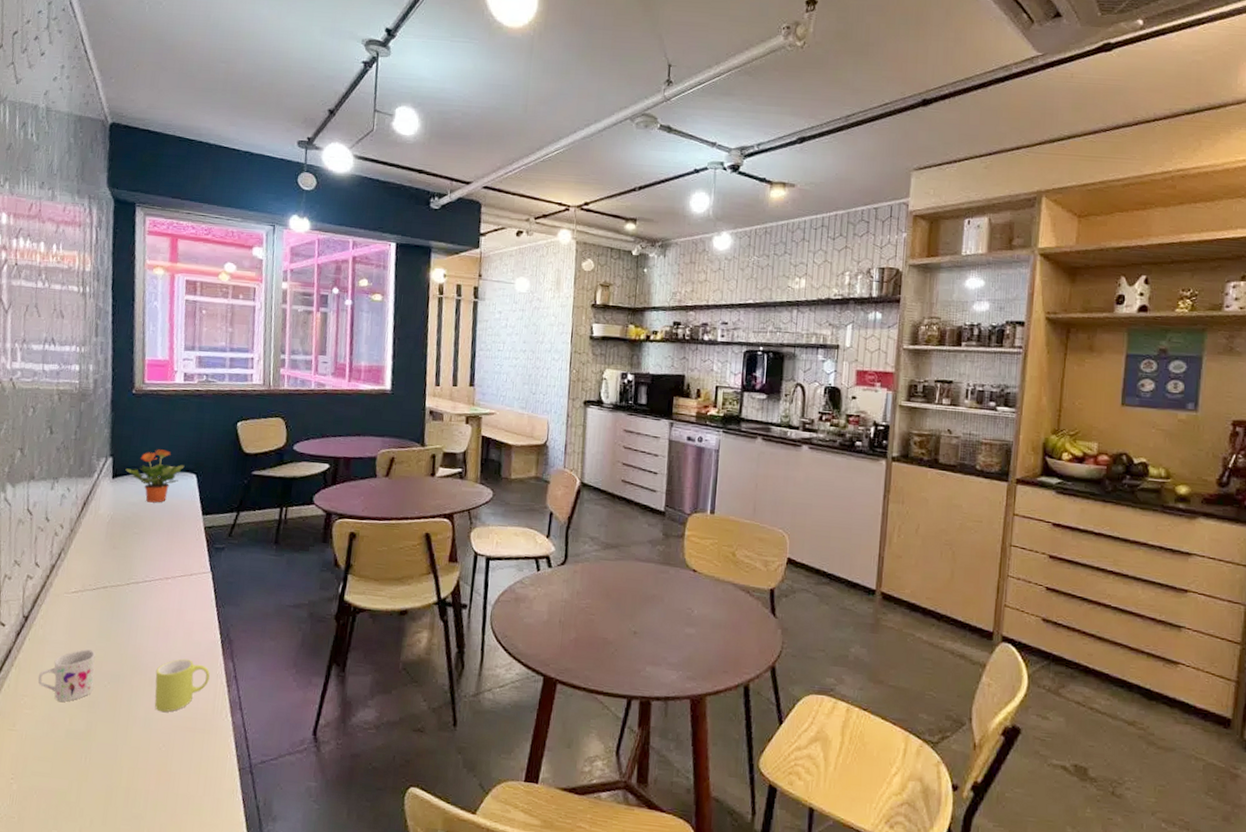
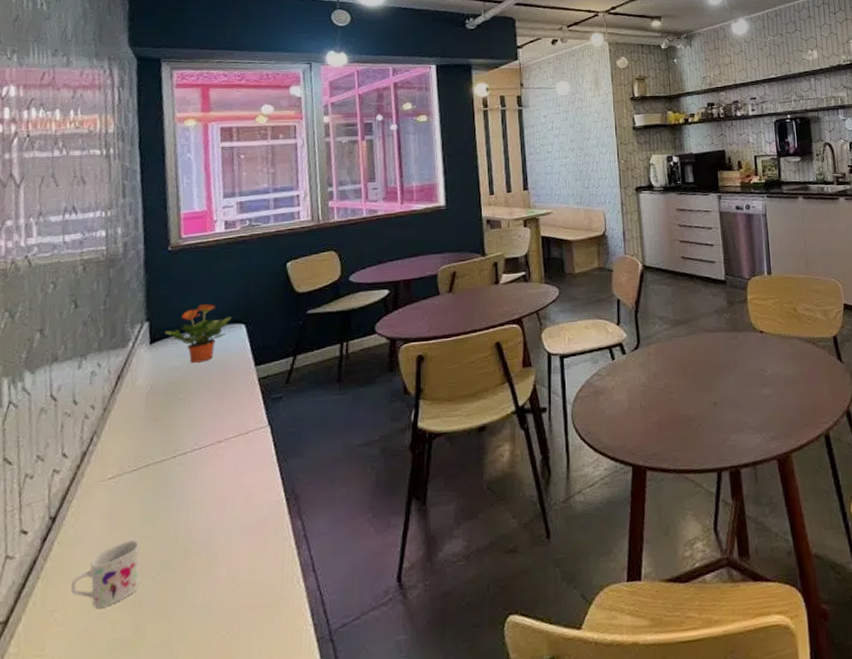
mug: present [154,658,210,712] -> none [212,527,276,594]

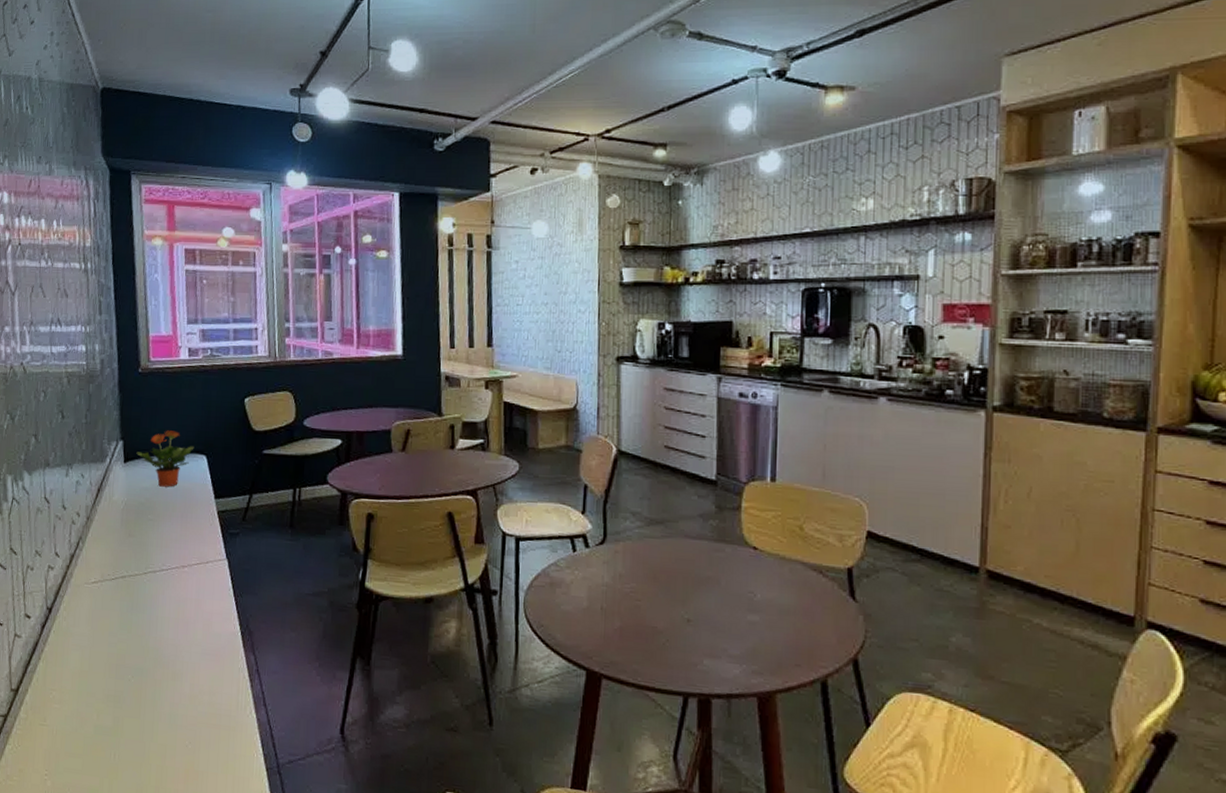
mug: present [70,540,140,608] -> none [64,642,119,696]

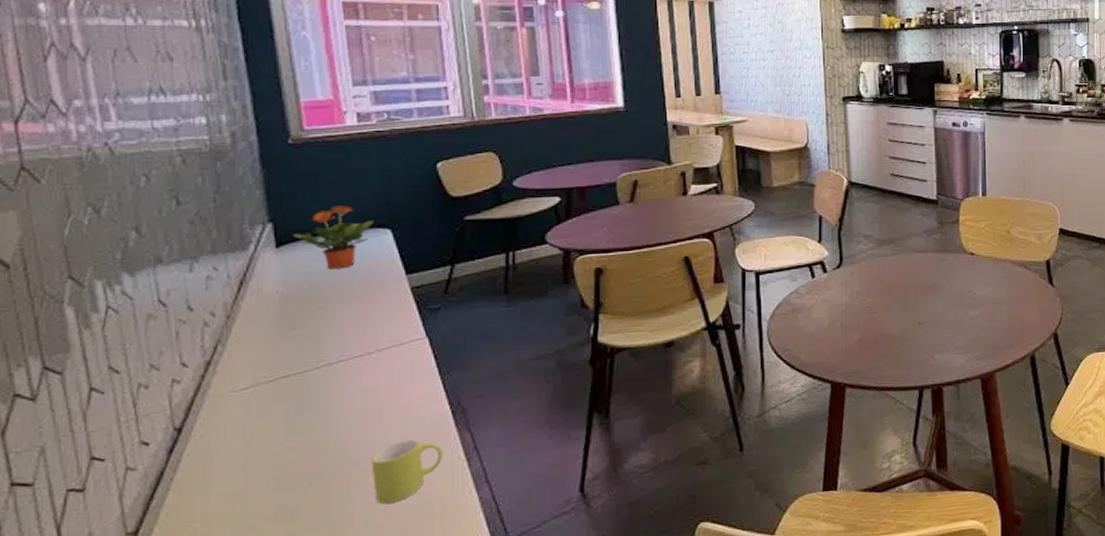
mug: none [177,651,232,708] -> present [371,439,443,505]

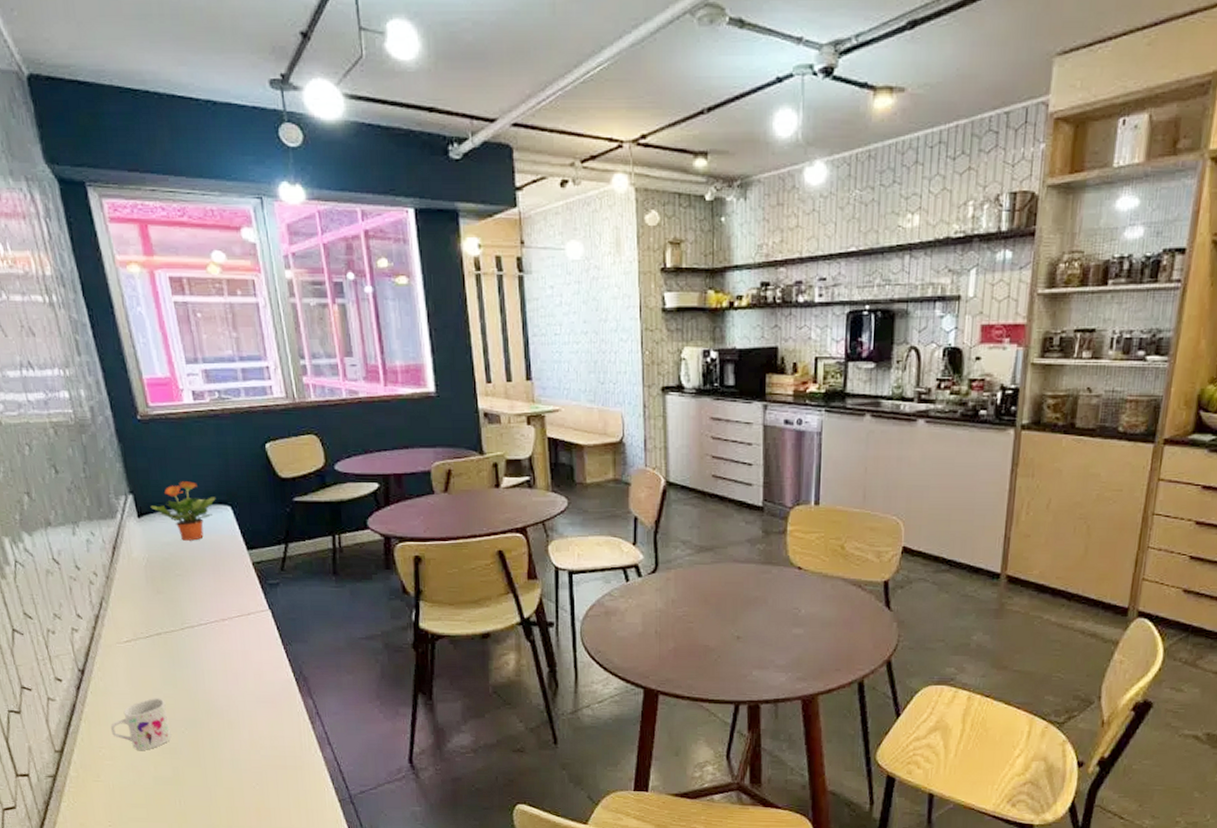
mug: none [208,451,289,519] -> present [110,698,172,750]
mug: present [371,439,443,505] -> none [232,699,291,753]

